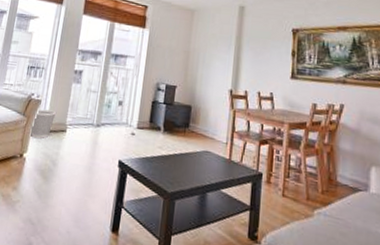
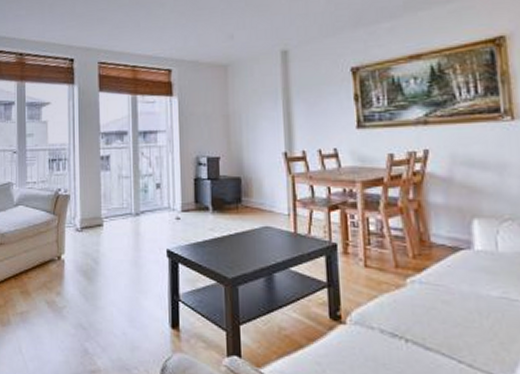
wastebasket: present [30,108,57,139] -> none [64,204,89,238]

